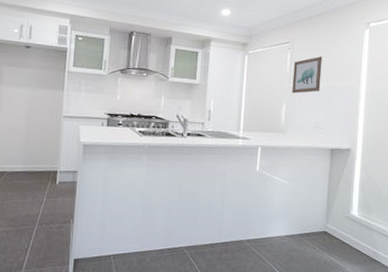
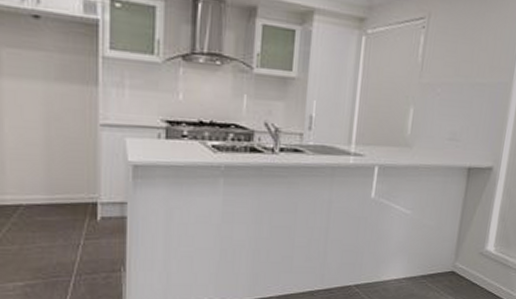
wall art: present [292,56,323,94] -> none [423,39,467,93]

